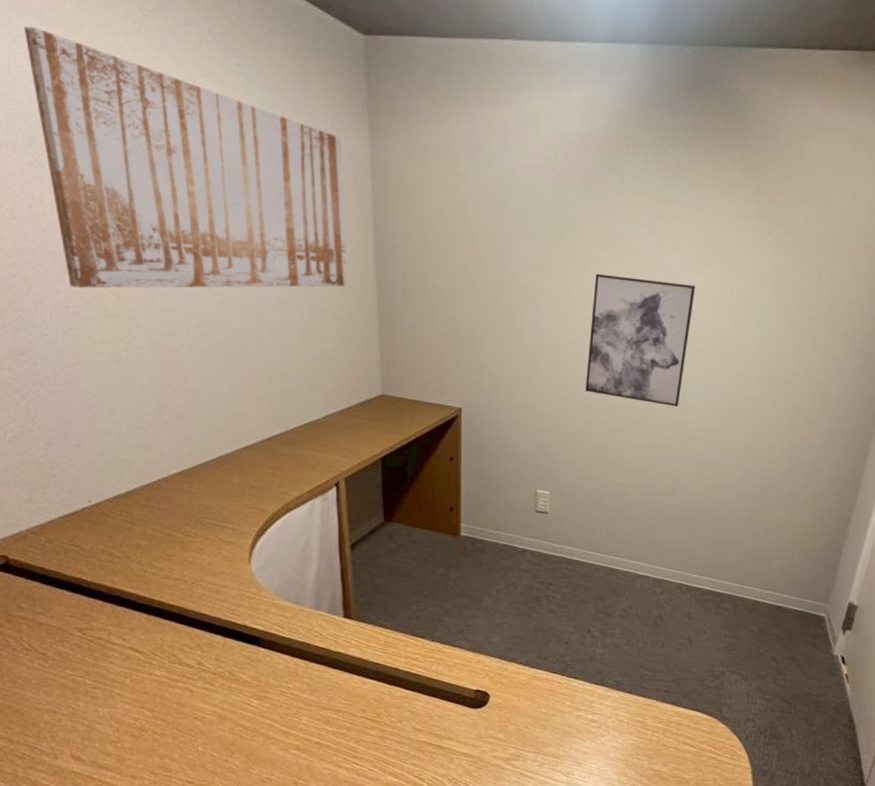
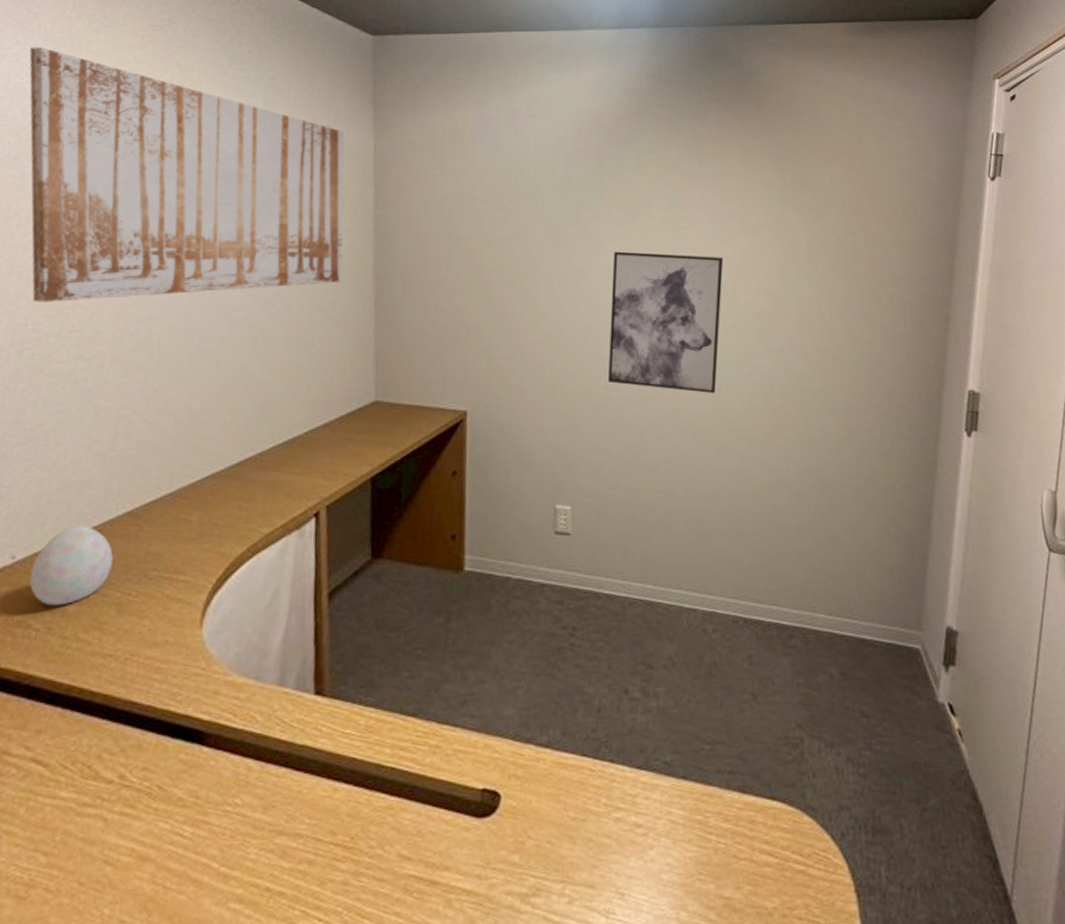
decorative egg: none [106,480,172,541] -> present [29,525,113,606]

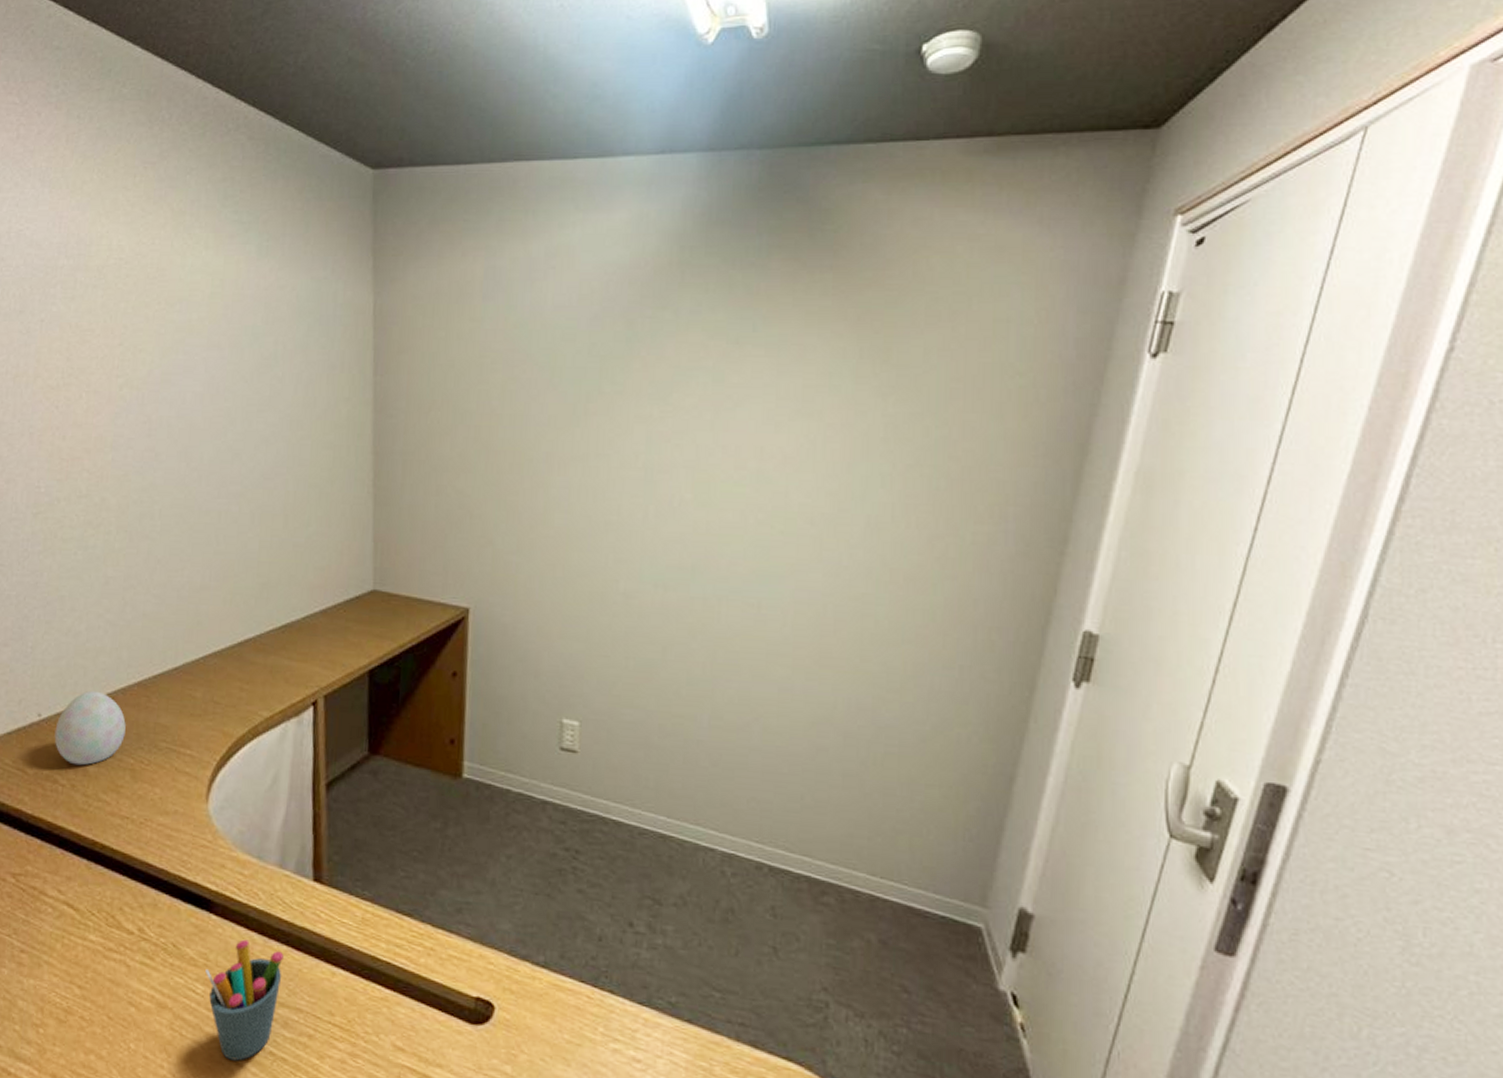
wall art: present [29,47,345,302] -> none [28,189,343,466]
pen holder: none [195,768,282,906] -> present [205,939,284,1061]
wall art: present [607,251,724,394] -> none [626,434,775,611]

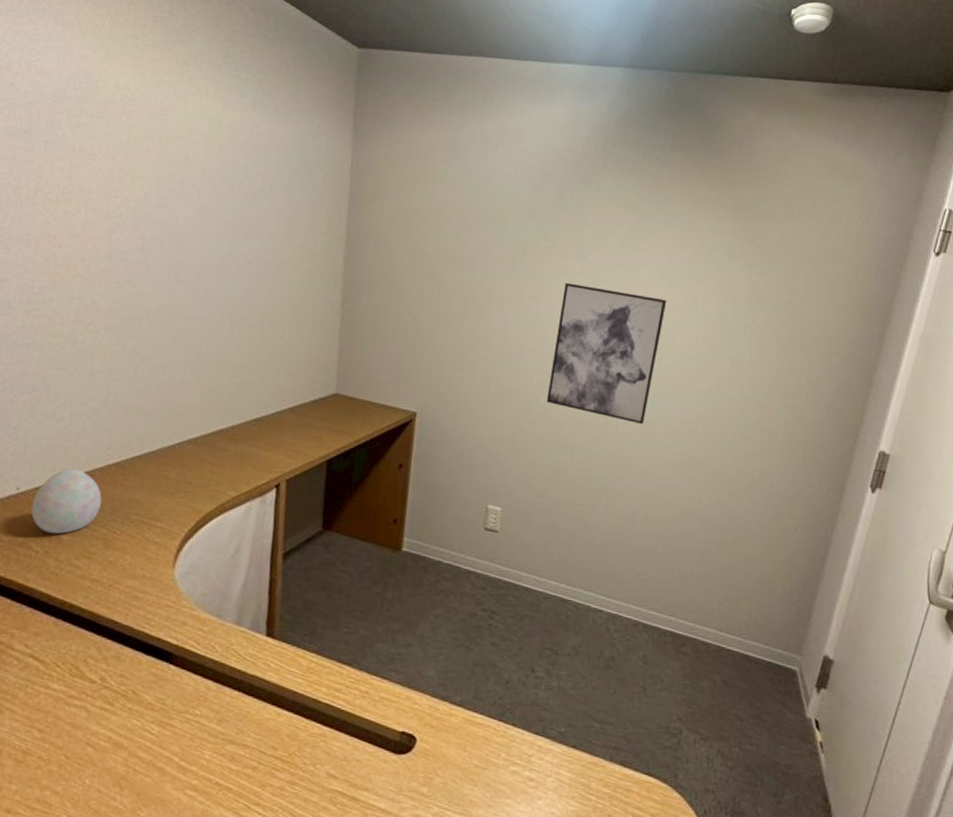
pen holder: present [205,939,284,1061] -> none [161,686,235,792]
wall art: none [626,434,775,611] -> present [546,282,667,425]

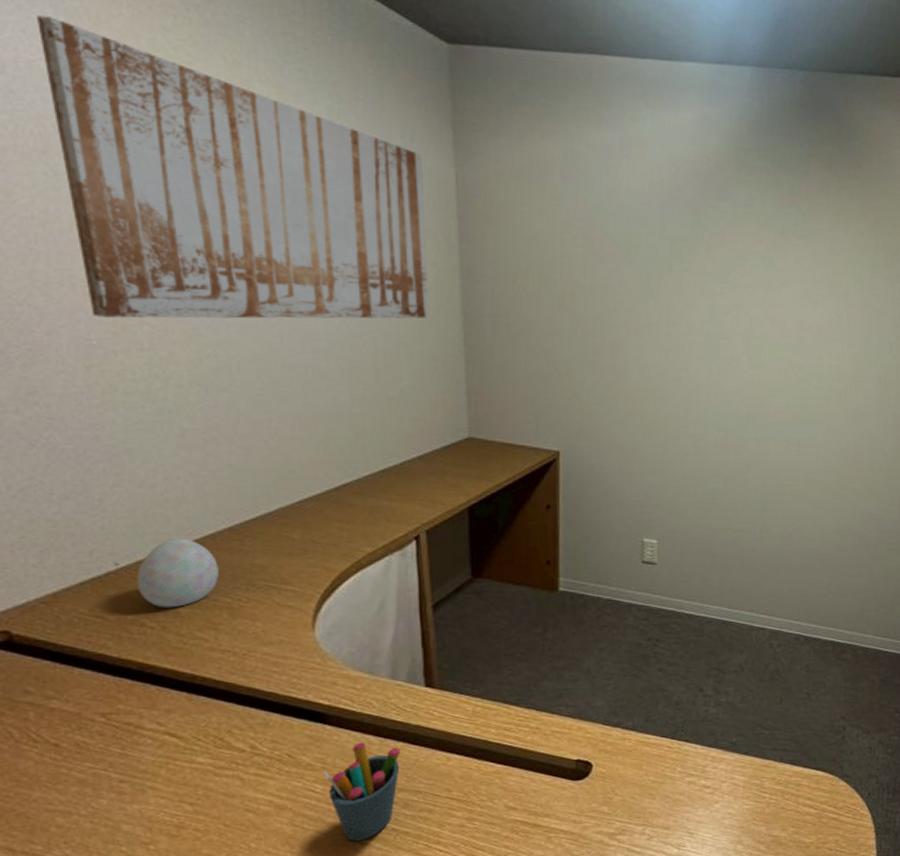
wall art: none [38,26,326,282] -> present [37,15,429,319]
pen holder: none [161,686,235,792] -> present [324,742,400,841]
wall art: present [546,282,667,425] -> none [694,306,812,448]

